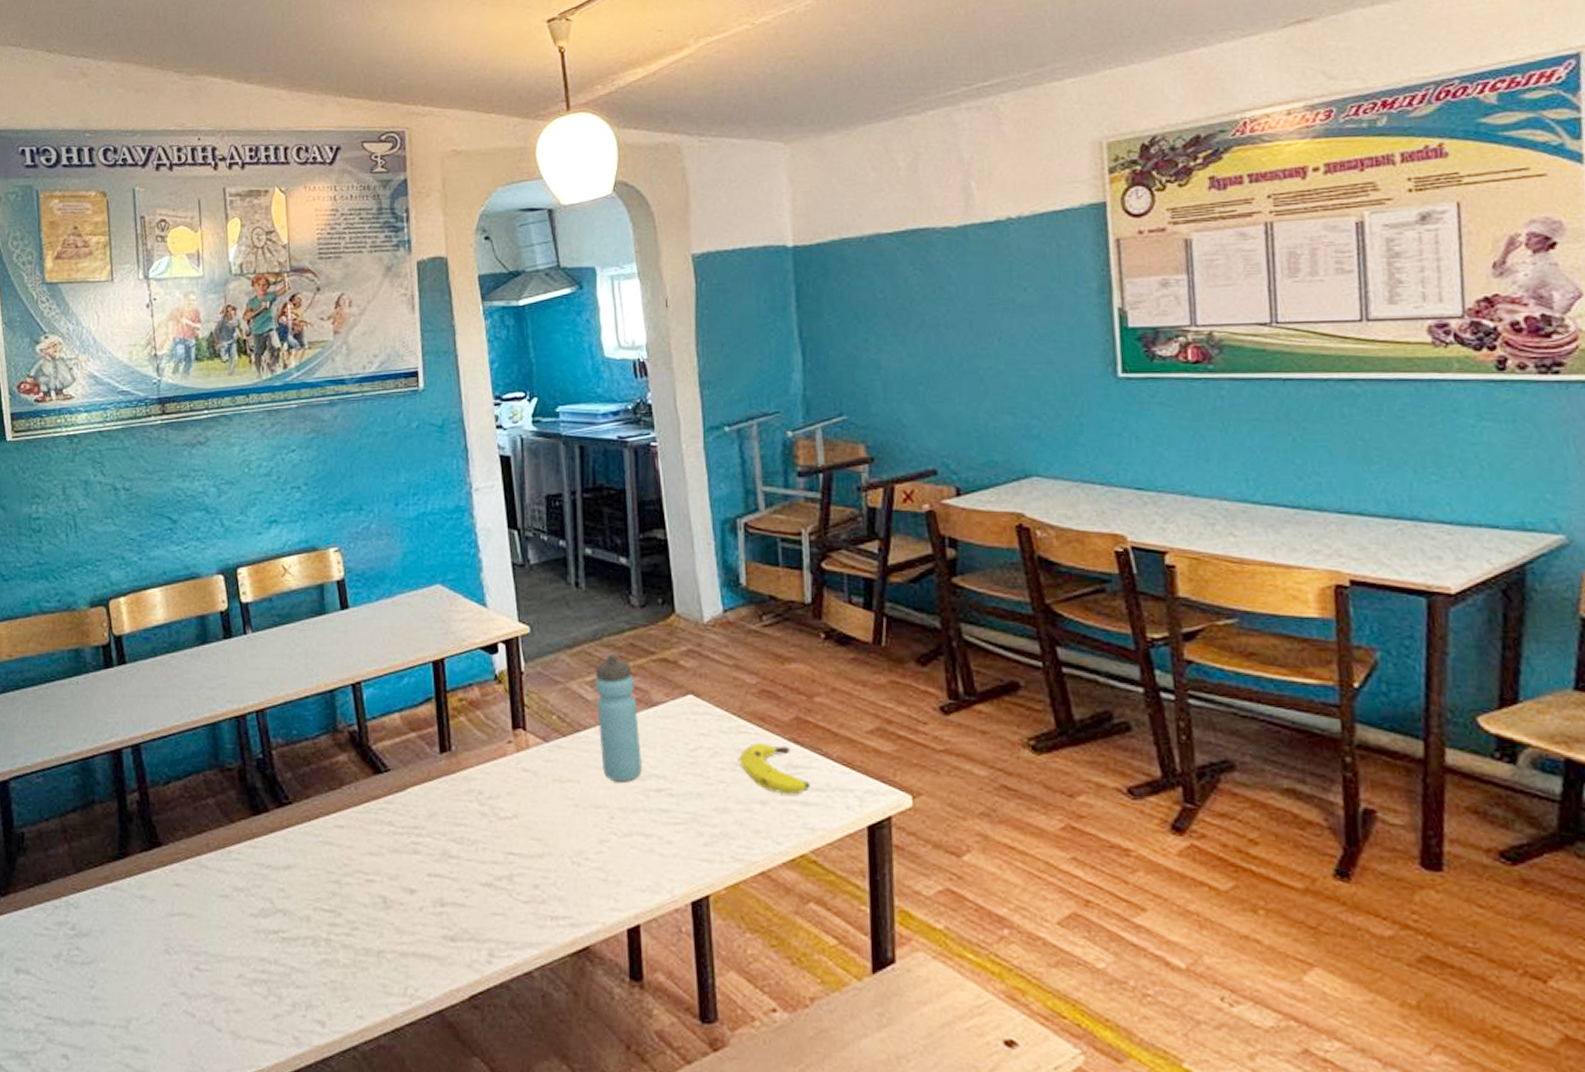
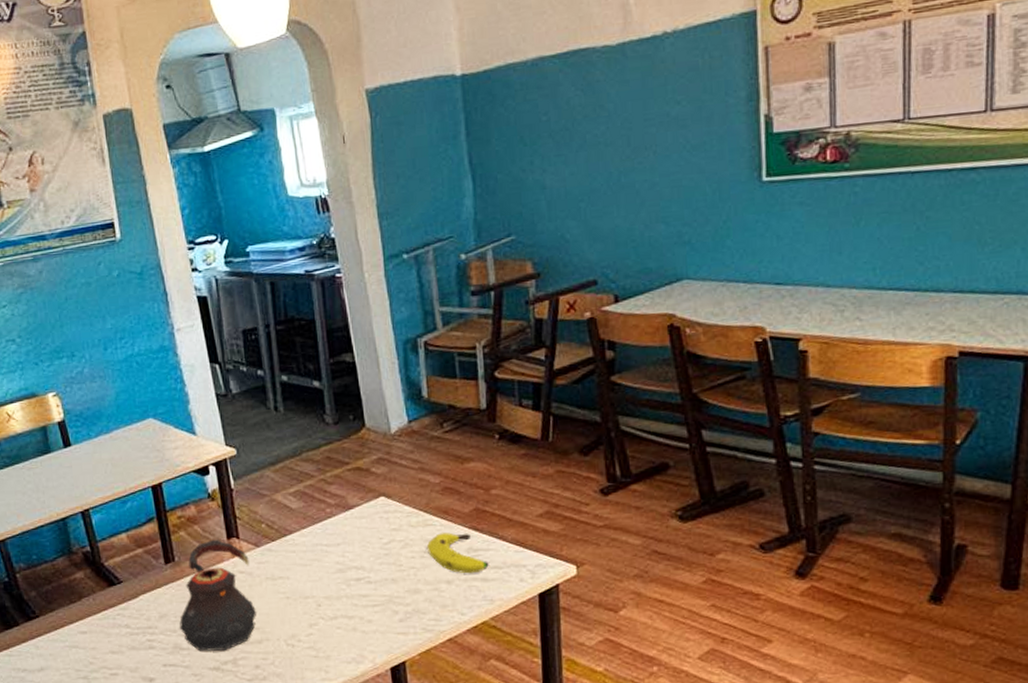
teapot: none [451,728,540,863] -> present [179,539,257,651]
water bottle: present [595,654,642,782] -> none [297,467,343,576]

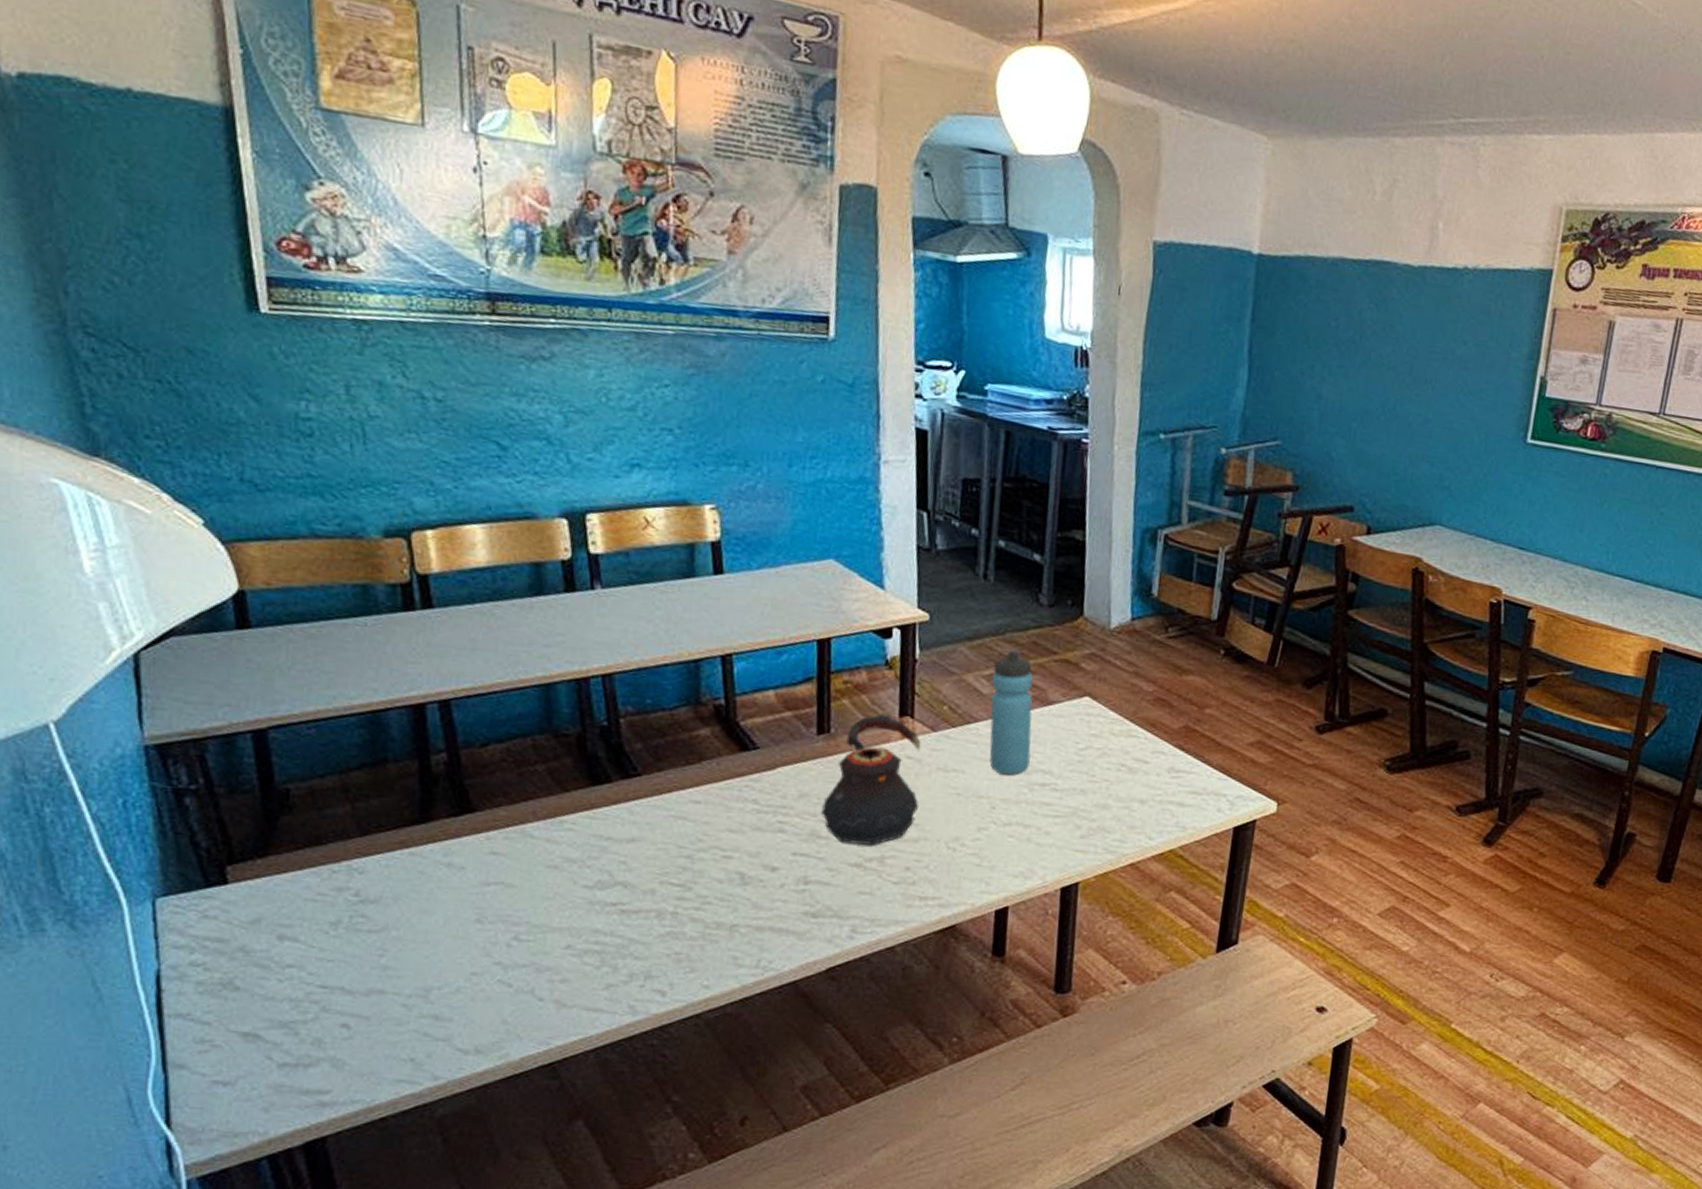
water bottle: none [297,467,343,576] -> present [989,650,1033,775]
banana: present [426,532,489,574] -> none [1125,747,1189,796]

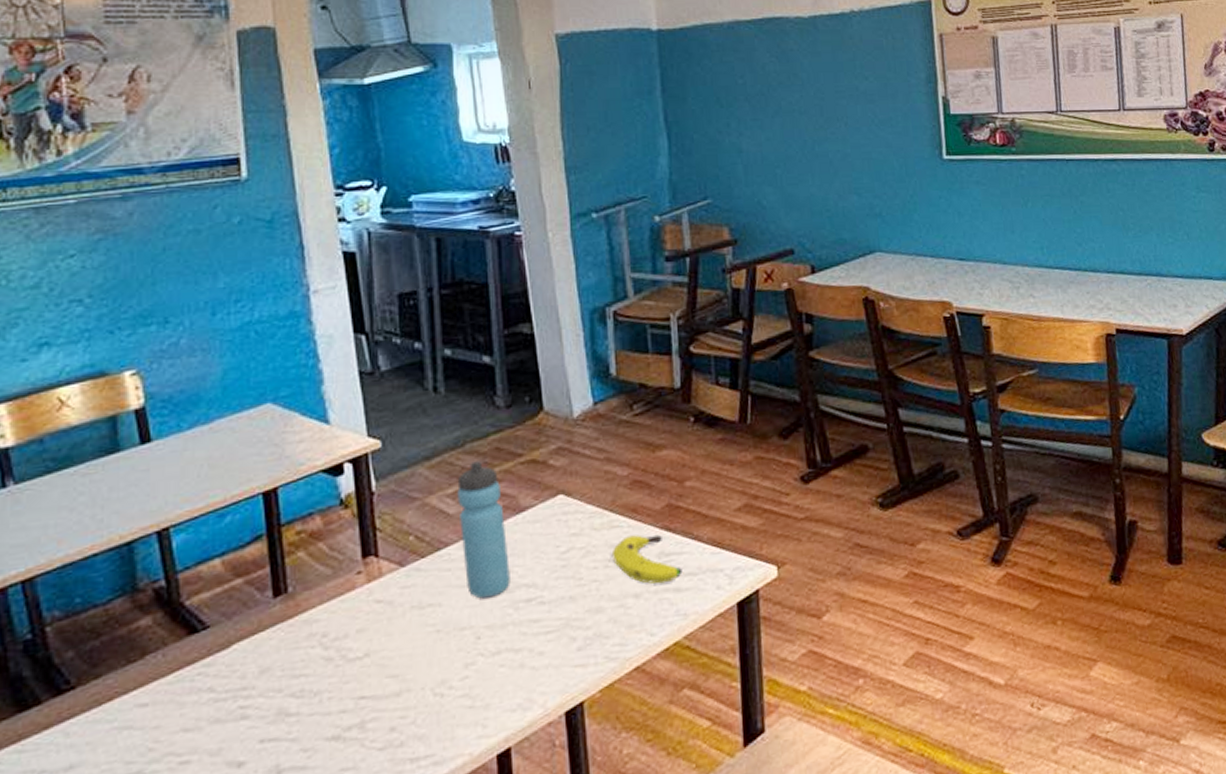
teapot: present [821,714,921,845] -> none [288,558,397,716]
banana: none [1125,747,1189,796] -> present [611,535,683,584]

